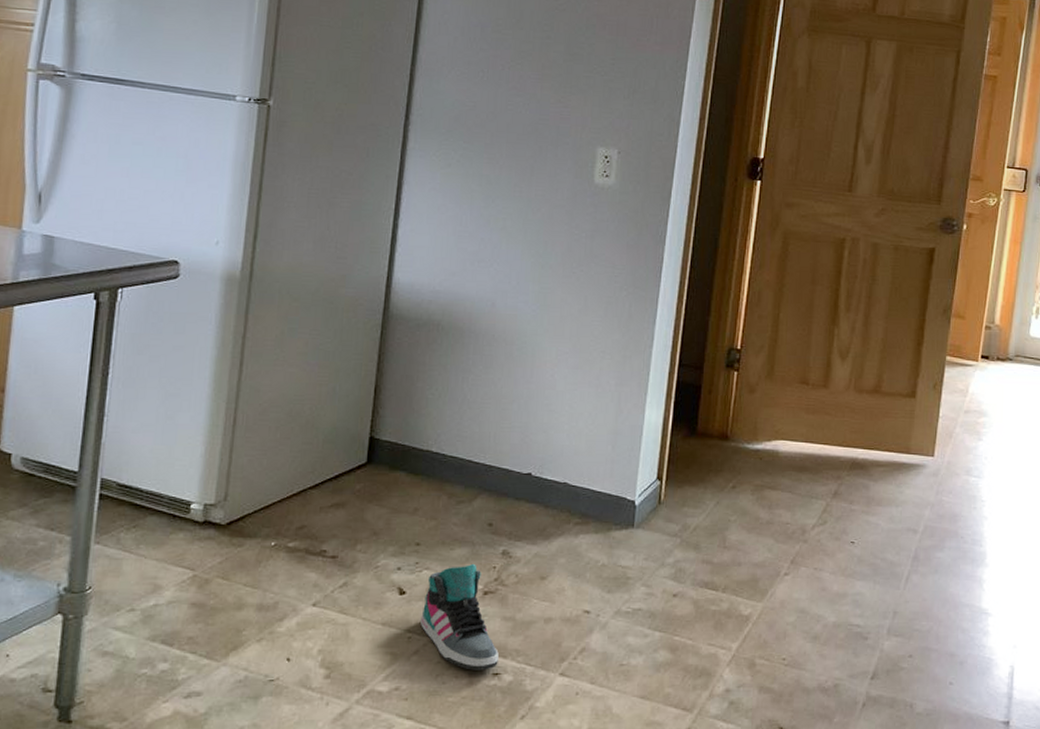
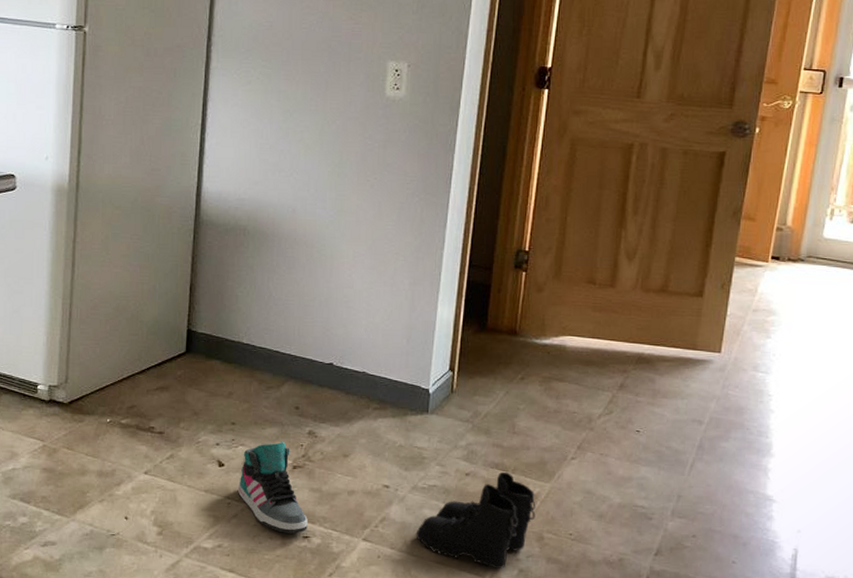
boots: none [618,591,748,701] -> present [416,471,536,569]

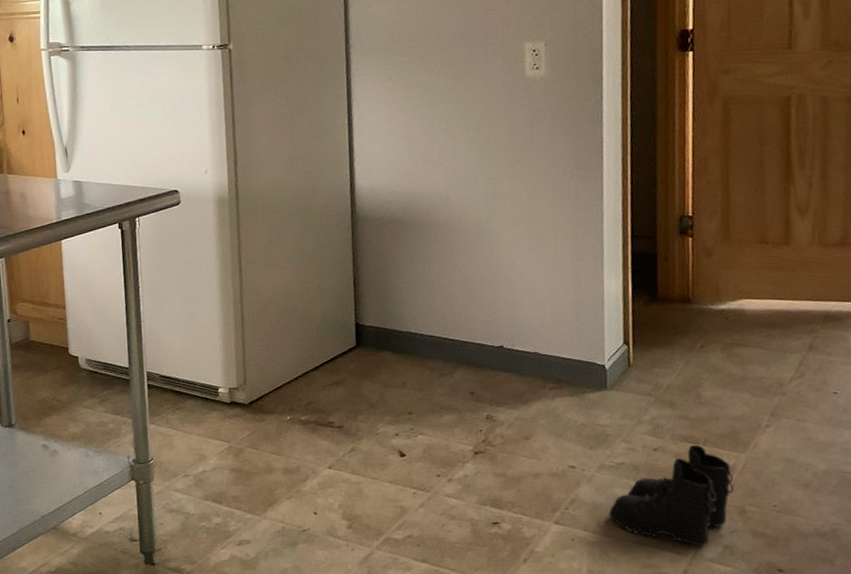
sneaker: present [238,441,308,534] -> none [422,427,496,520]

